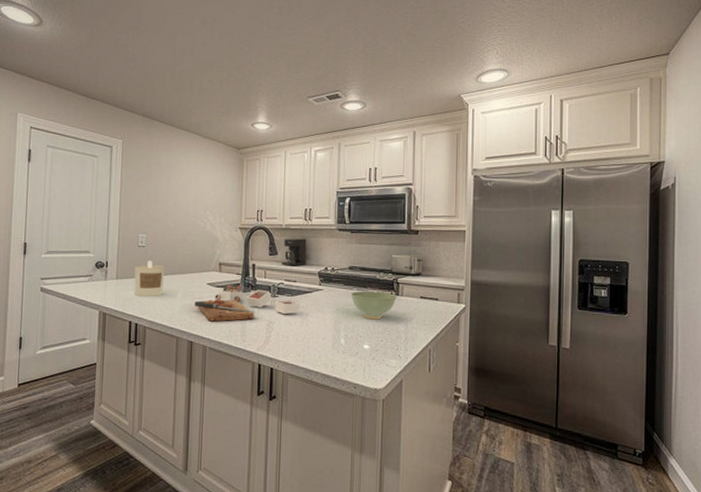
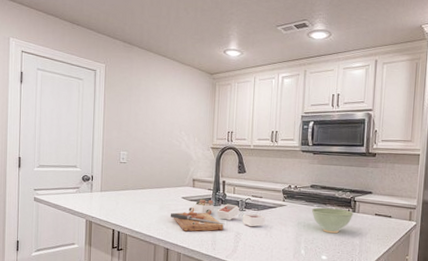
candle: present [134,261,165,297] -> none [116,176,144,208]
coffee maker: present [282,238,307,266] -> none [249,158,273,184]
toaster: present [390,254,423,277] -> none [348,174,379,196]

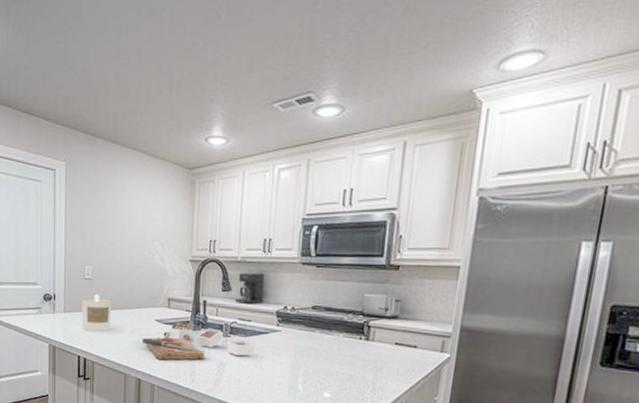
candle: none [116,176,144,208] -> present [82,294,112,332]
coffee maker: none [249,158,273,184] -> present [236,272,265,304]
bowl: present [311,207,354,234] -> none [312,333,367,367]
toaster: none [348,174,379,196] -> present [361,293,402,320]

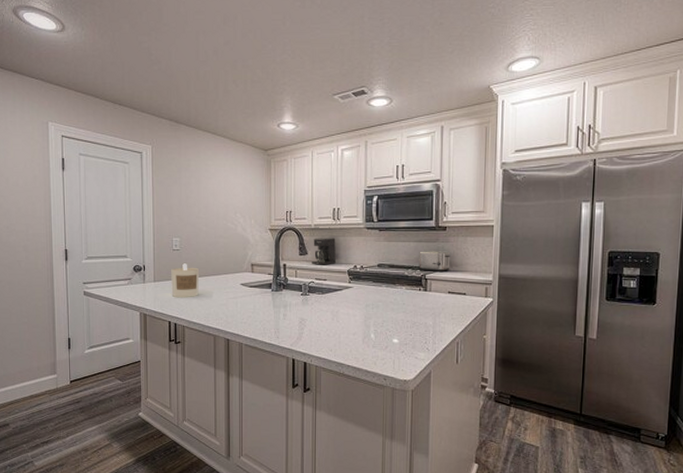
cutting board: present [142,320,255,360] -> none [229,283,331,320]

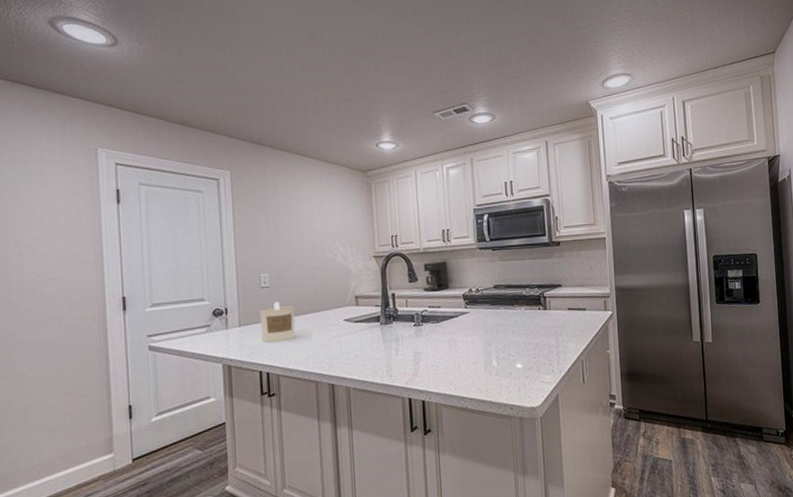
toaster: present [418,251,451,273] -> none [535,266,568,289]

